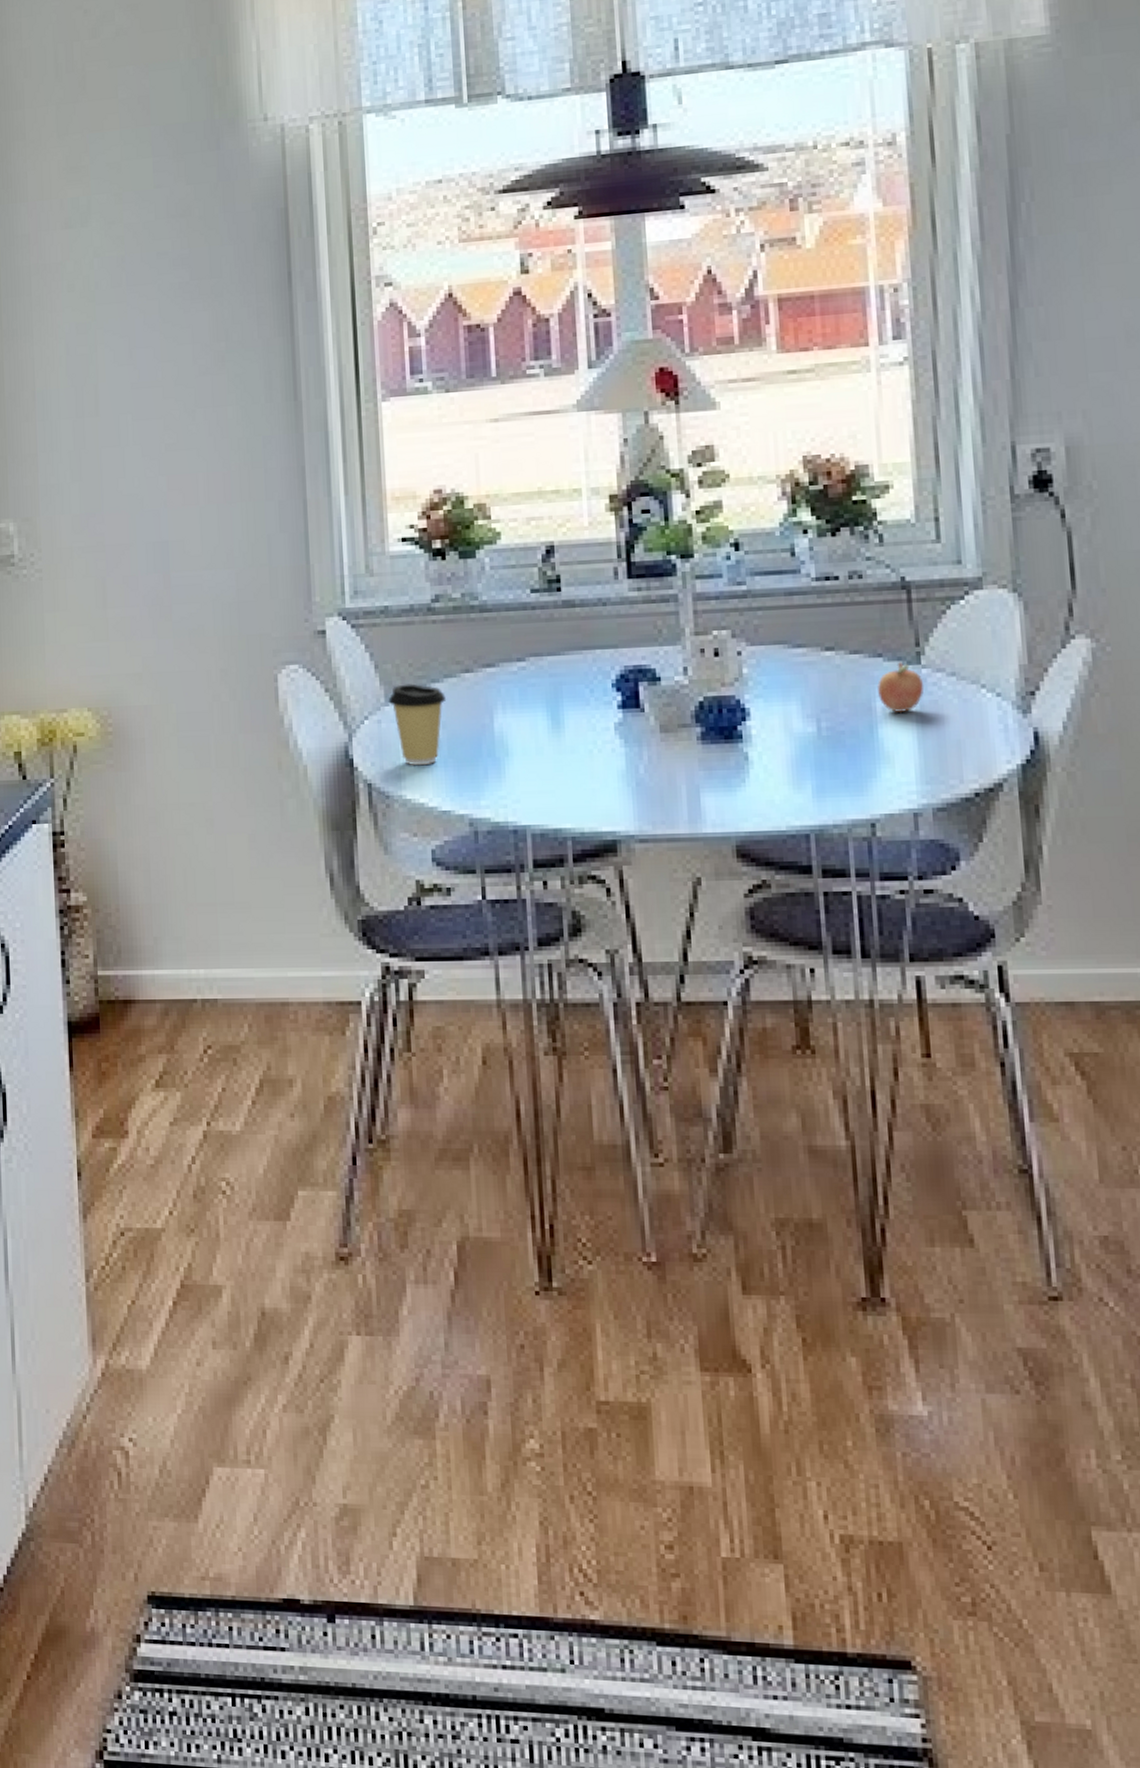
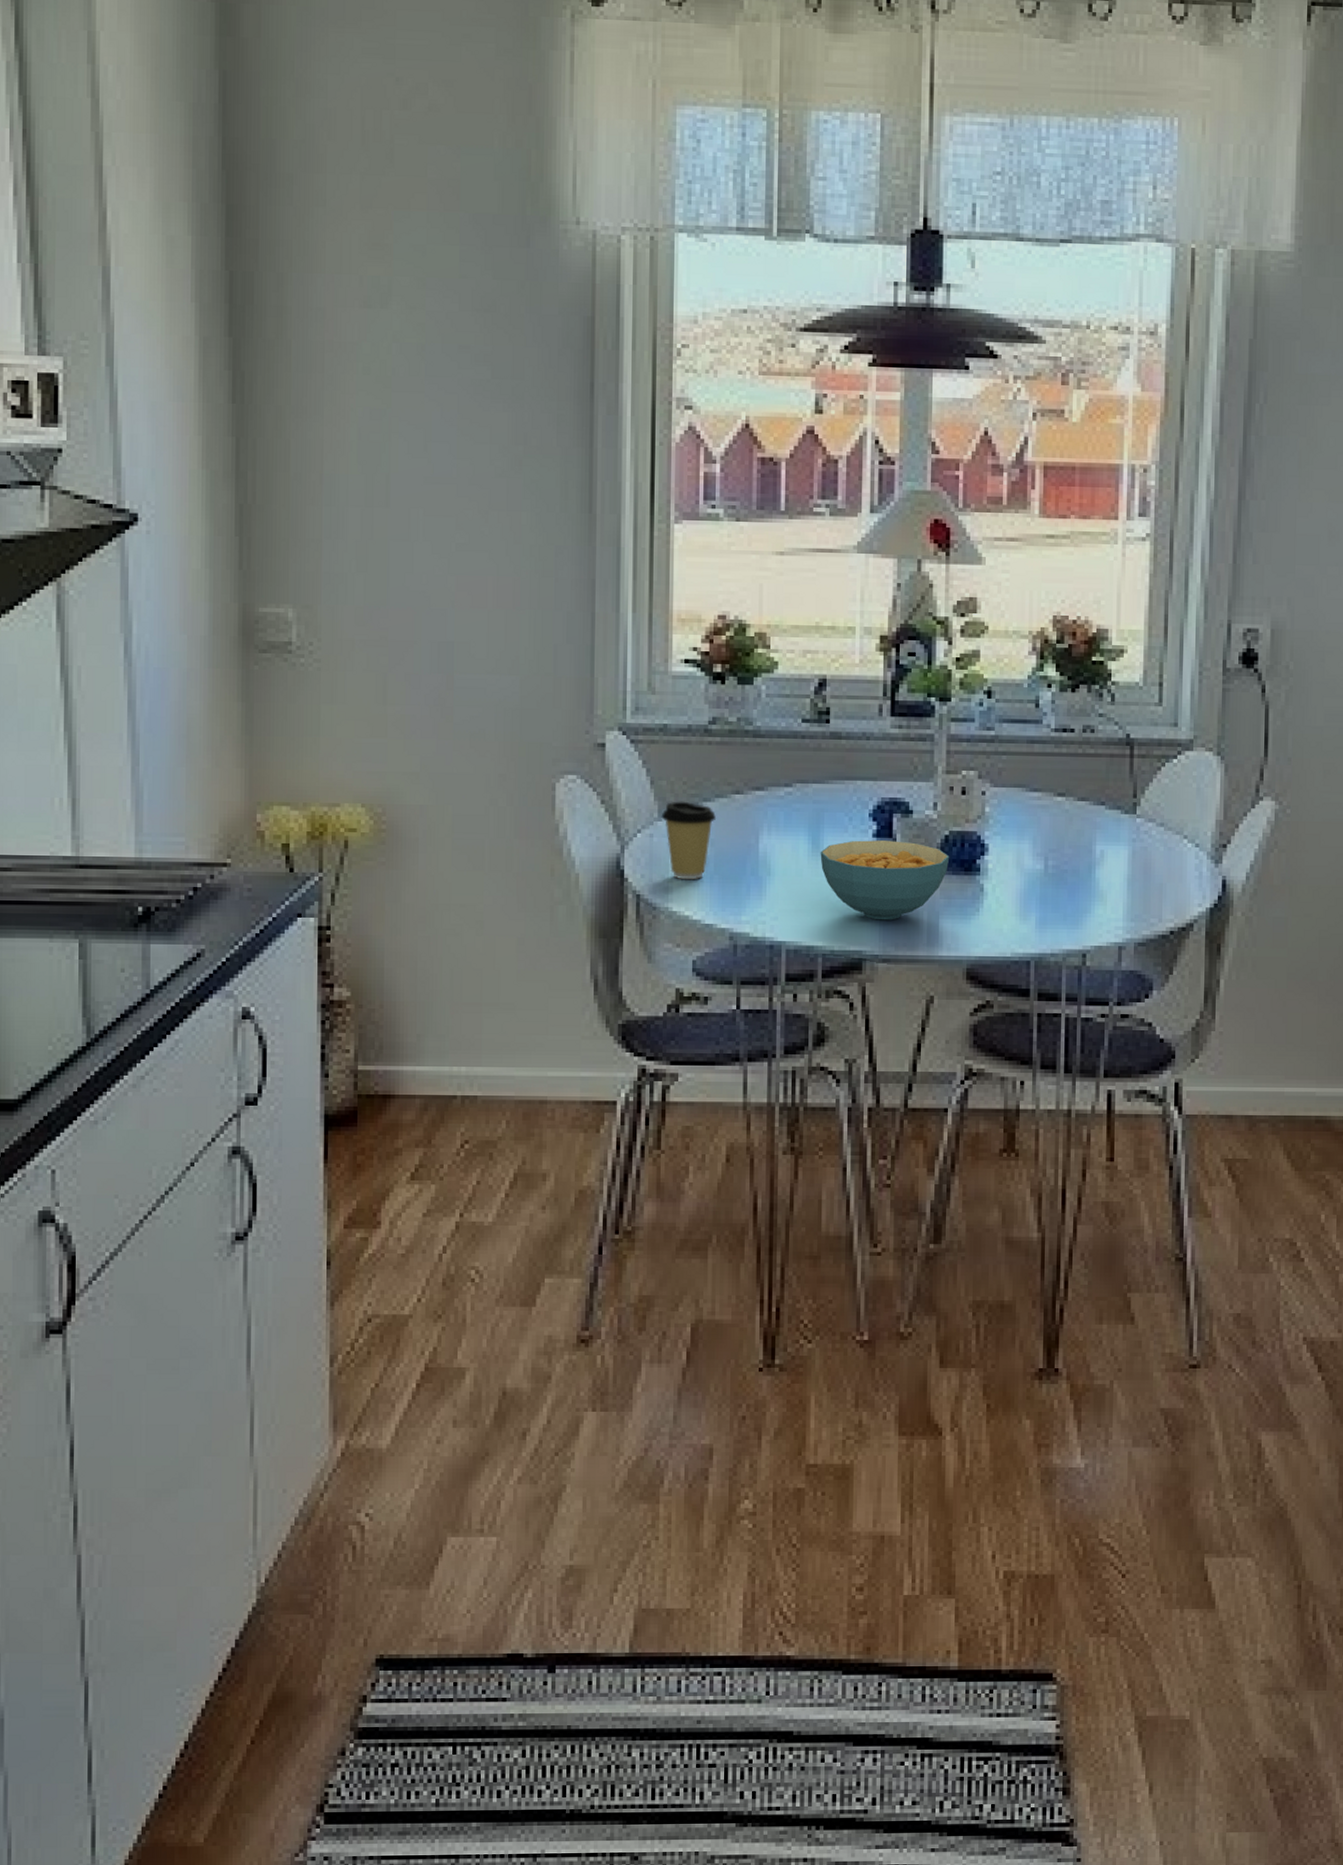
cereal bowl: none [561,711,707,798] -> present [820,840,950,920]
fruit: present [876,662,924,713] -> none [1097,811,1137,857]

